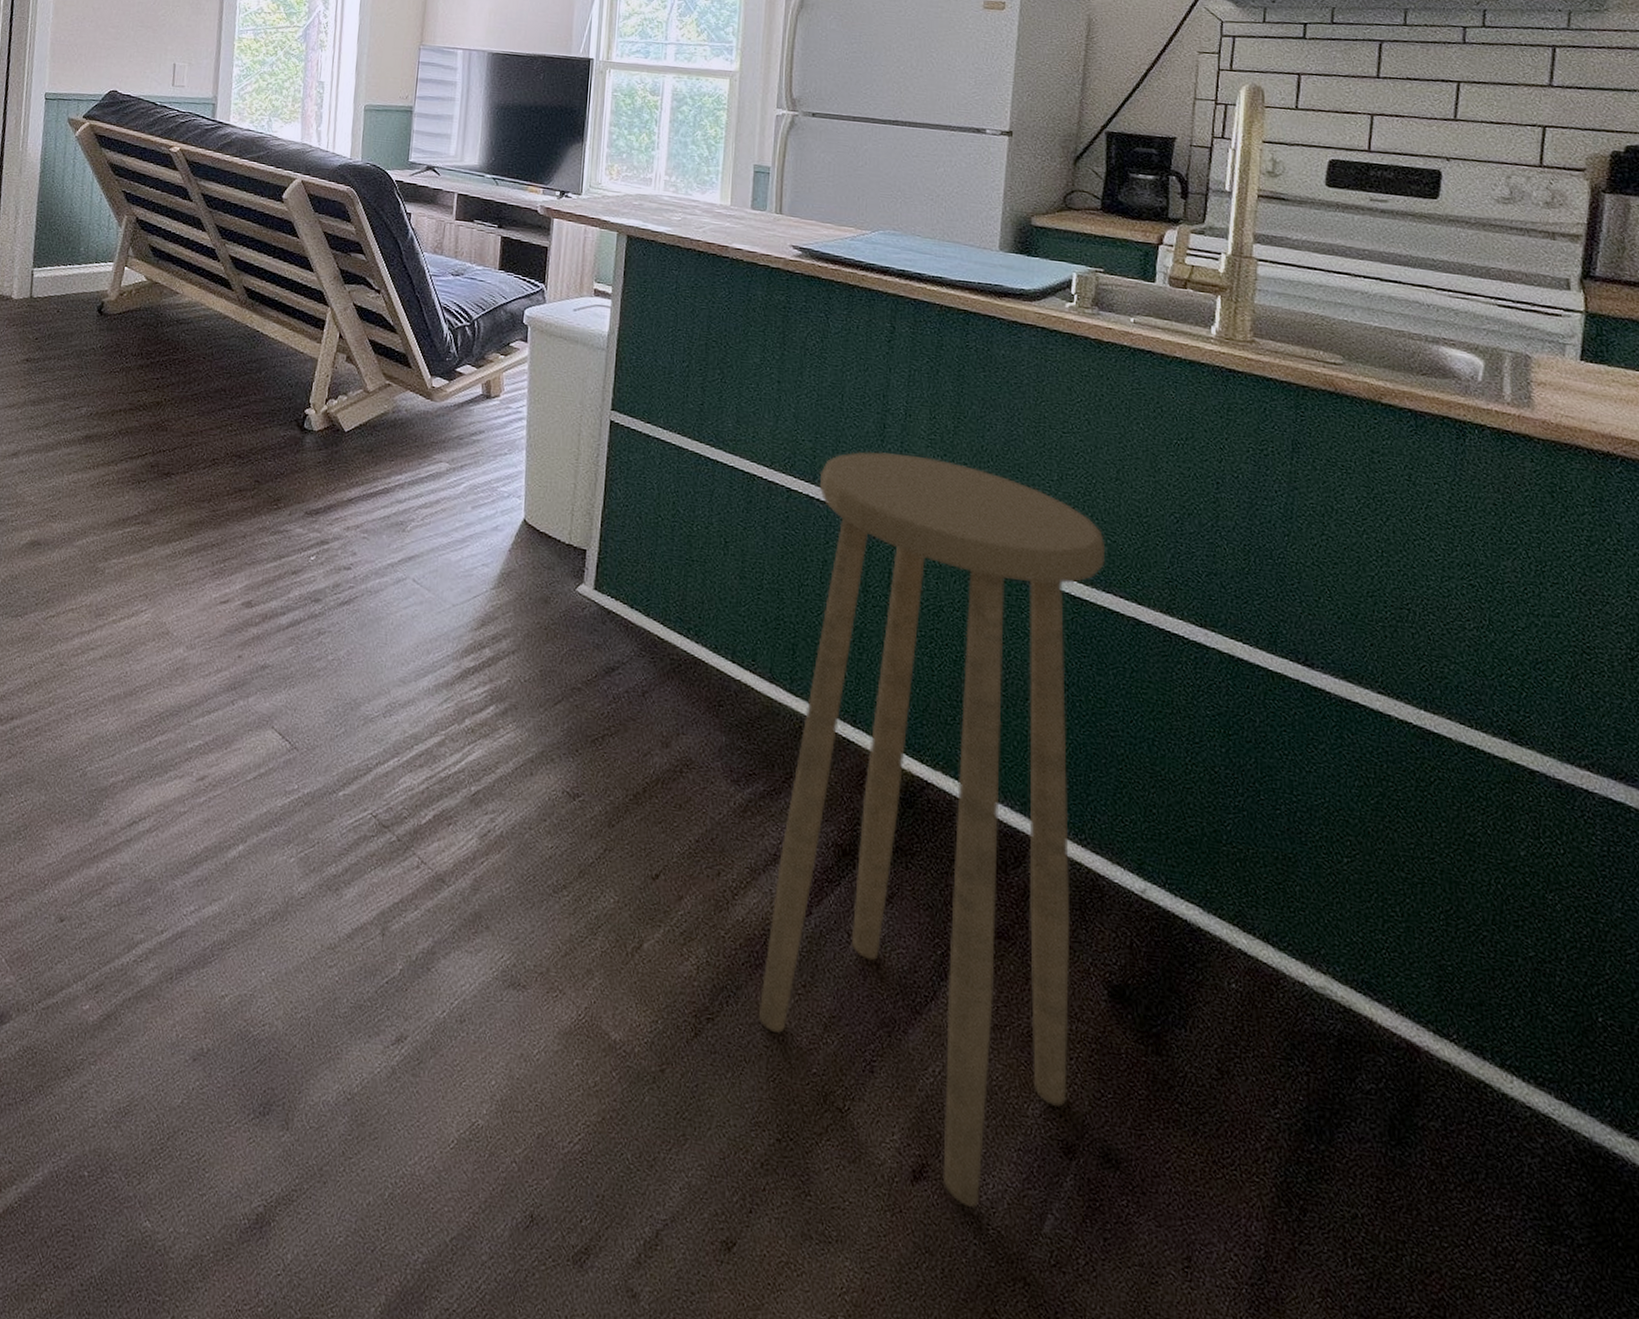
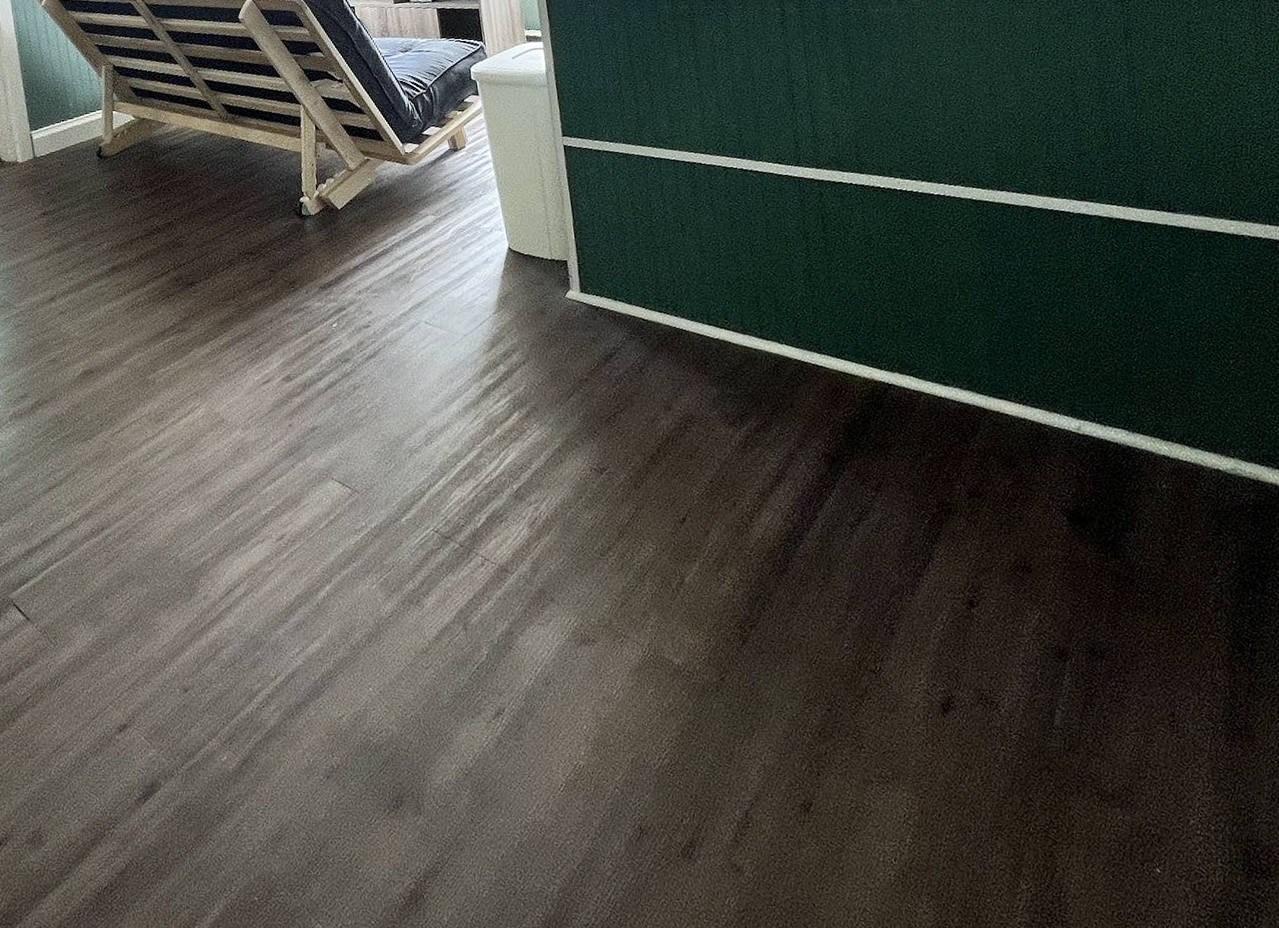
stool: present [759,451,1106,1208] -> none [747,112,1052,723]

